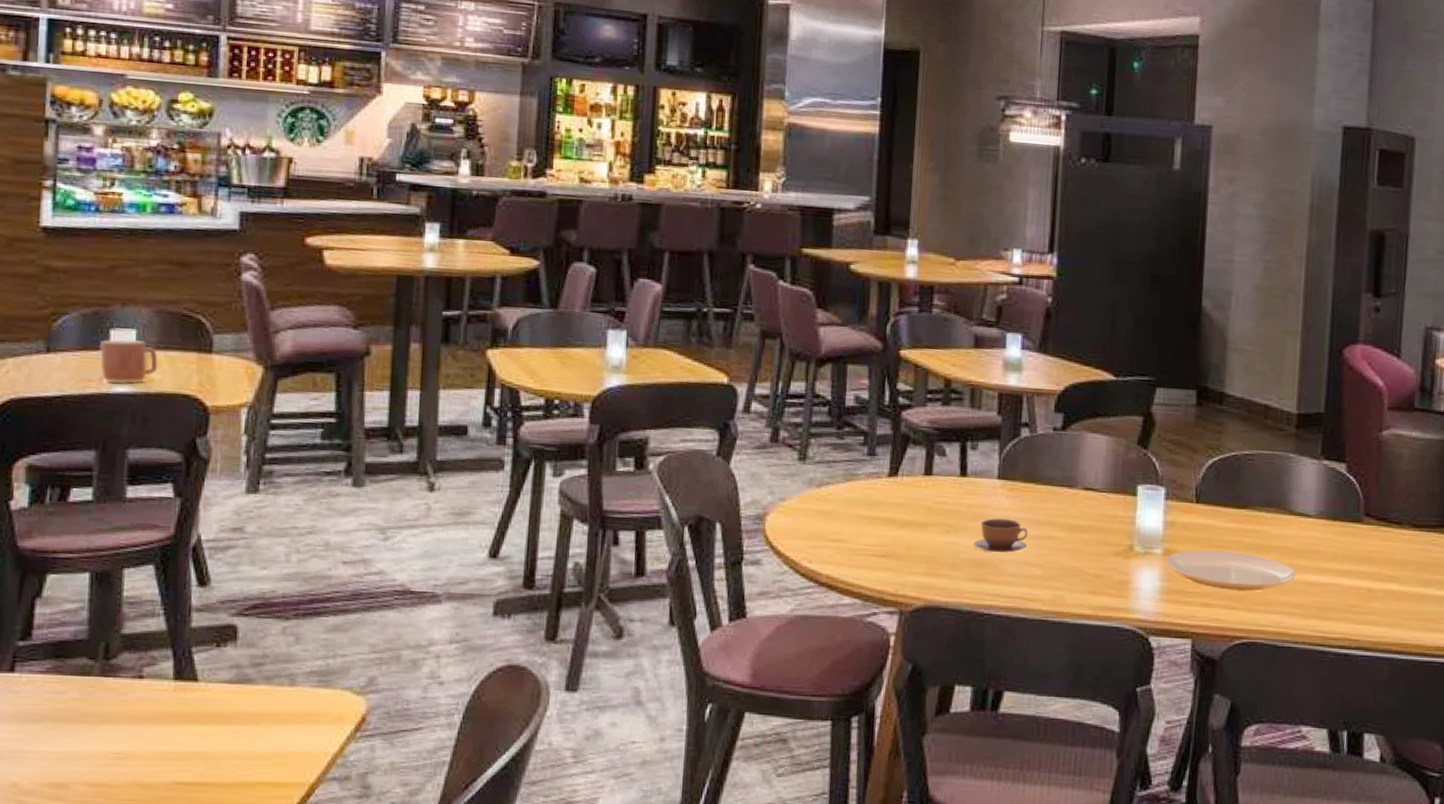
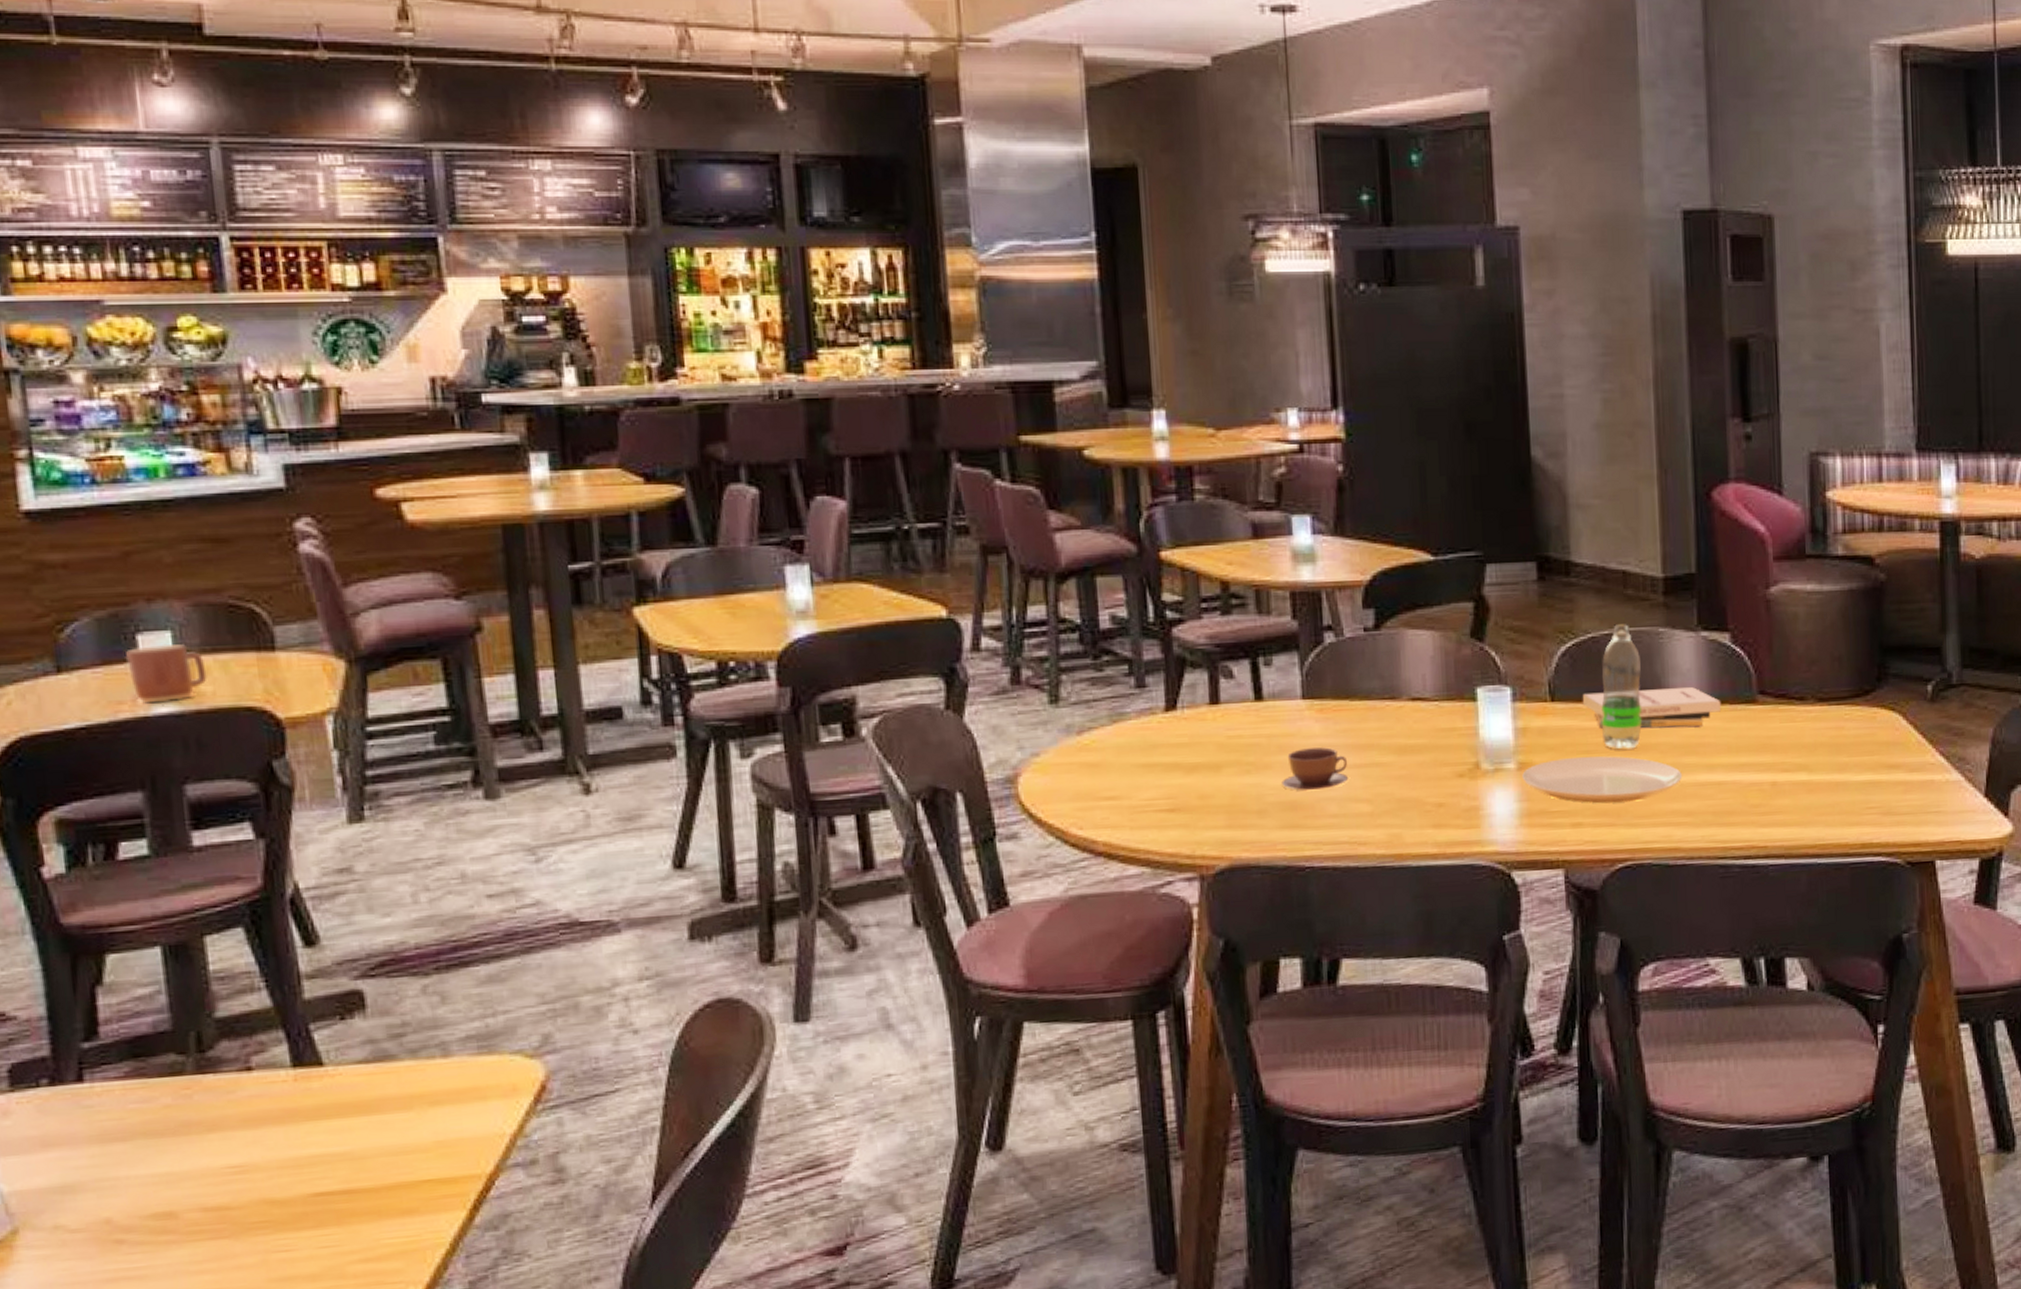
books: none [1221,499,1334,536] -> present [1582,686,1722,729]
bottle: none [1234,447,1273,549] -> present [1601,624,1642,750]

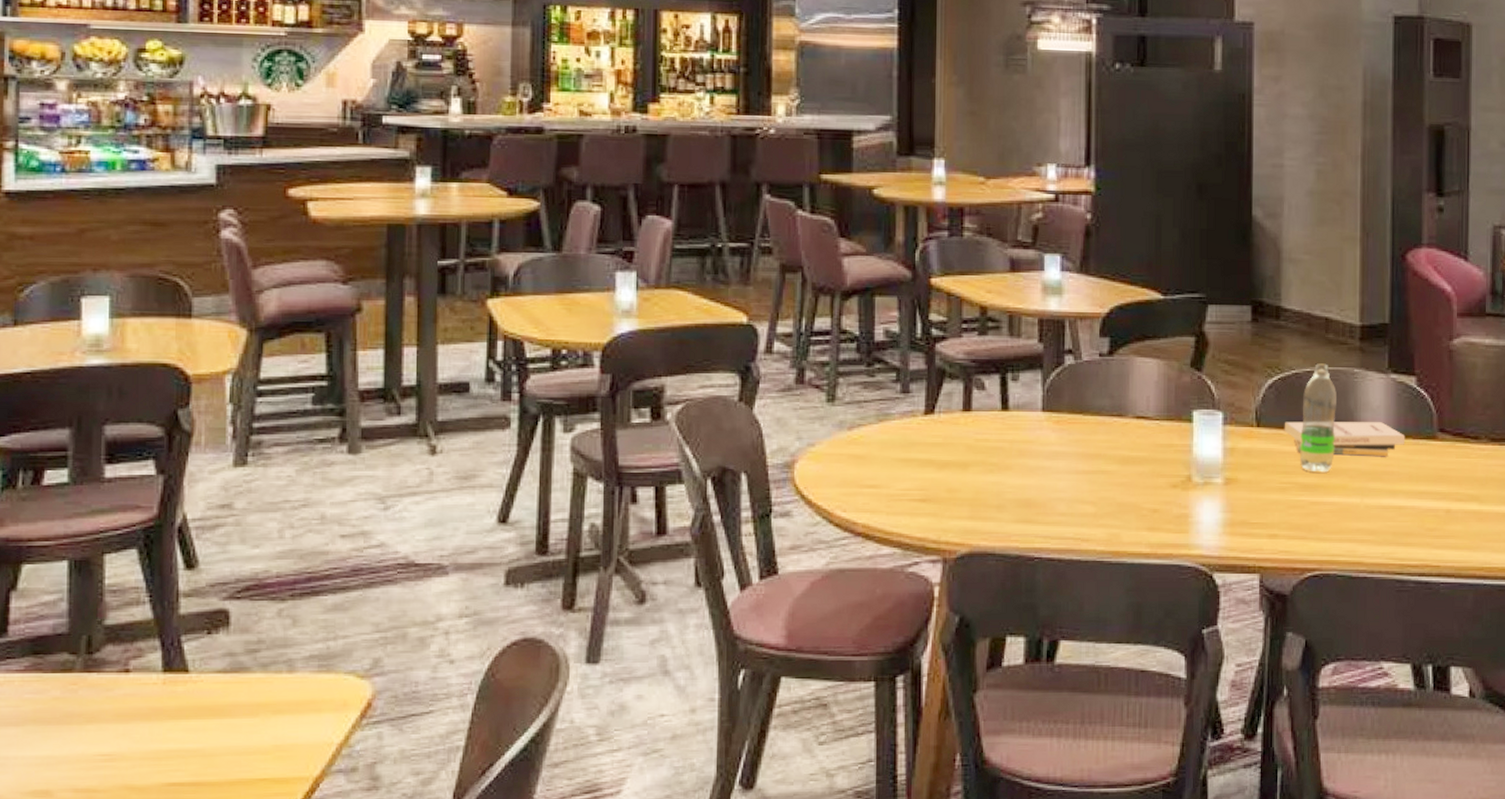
mug: present [125,643,208,702] -> none [70,306,134,355]
teacup: present [1281,747,1349,790] -> none [1019,454,1078,490]
plate: present [1522,756,1683,804] -> none [1228,476,1368,519]

